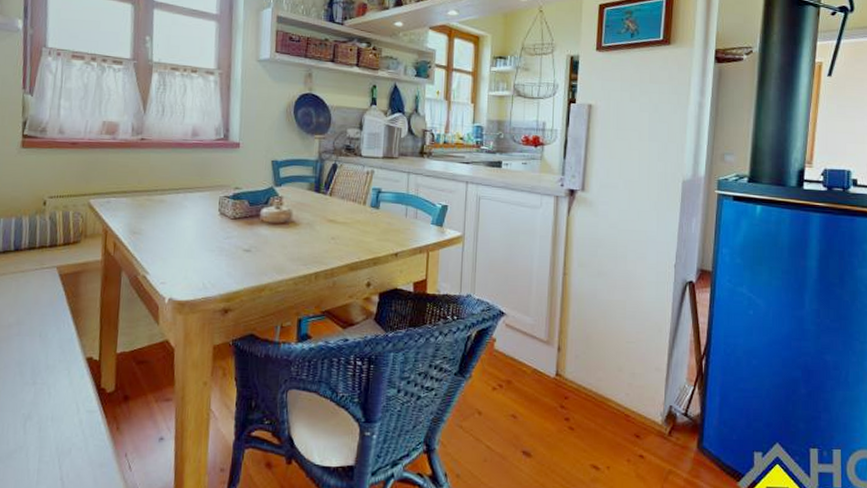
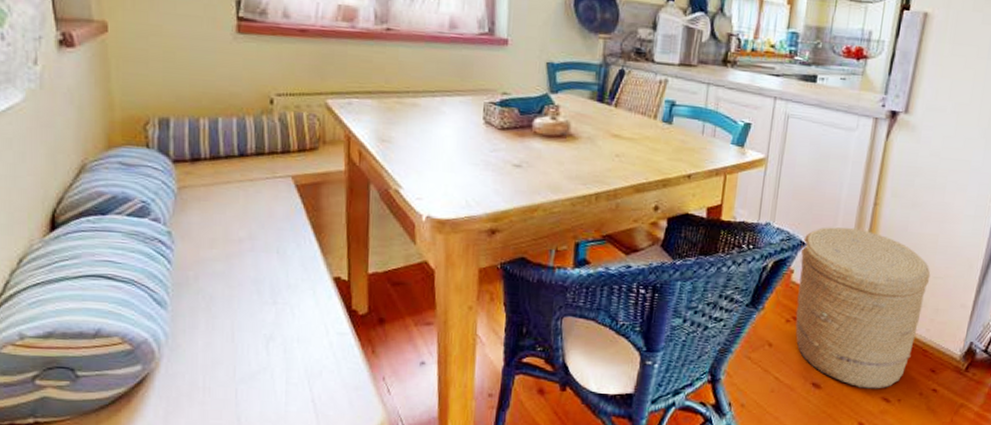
woven basket: none [501,297,623,456] -> present [795,227,931,389]

